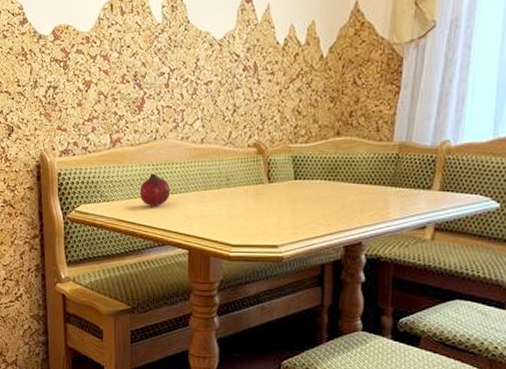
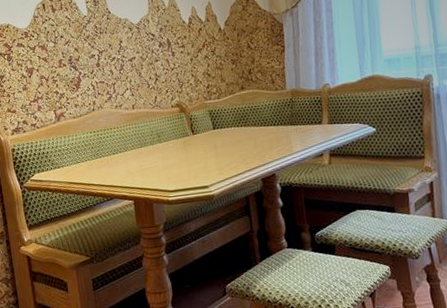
fruit: present [139,173,171,207] -> none [85,139,112,168]

